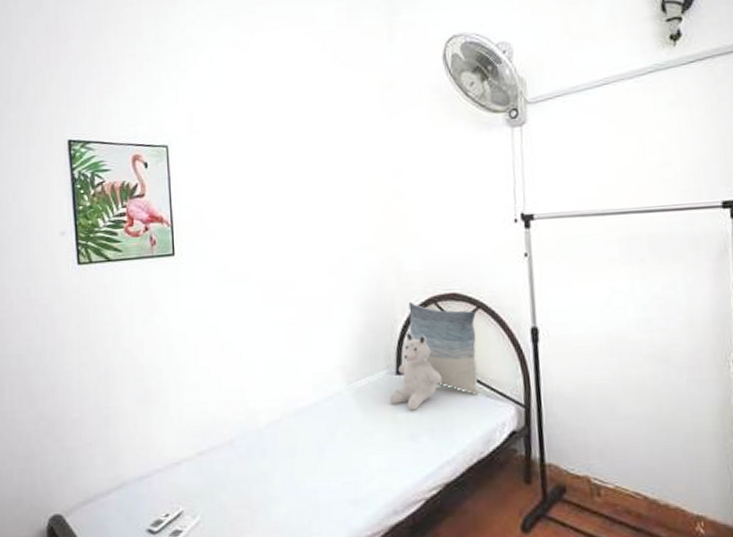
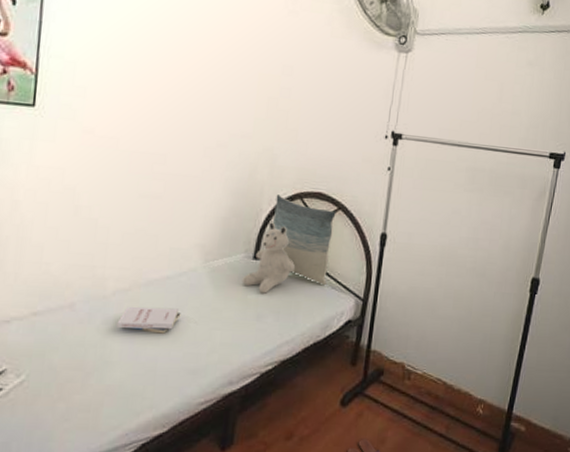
books: none [274,436,334,464] -> present [117,306,181,334]

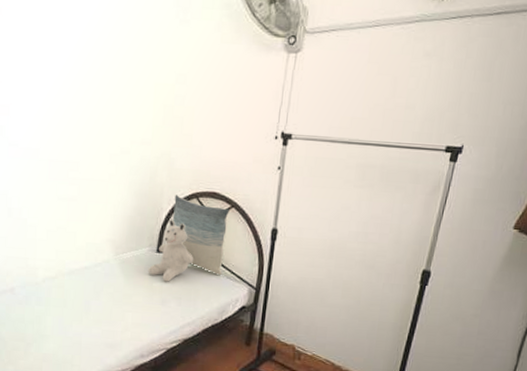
books: present [117,306,181,334] -> none [48,291,98,314]

